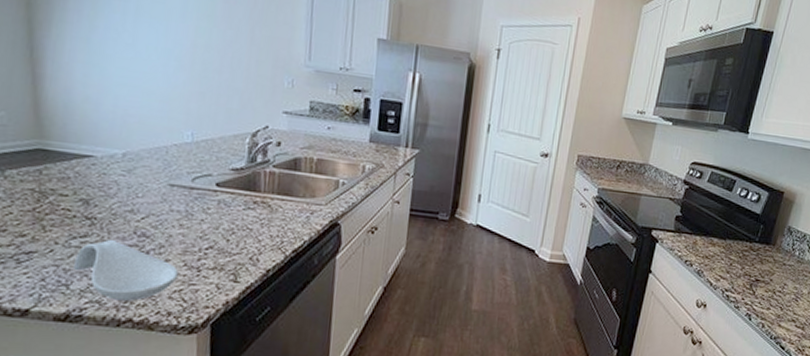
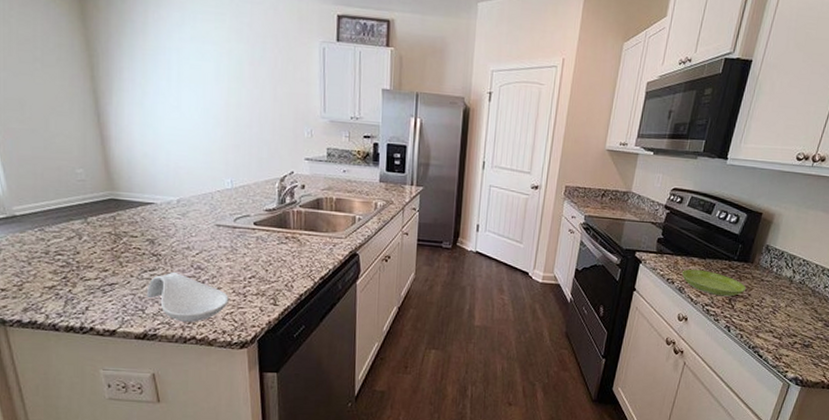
saucer: none [700,250,767,282] -> present [681,269,746,297]

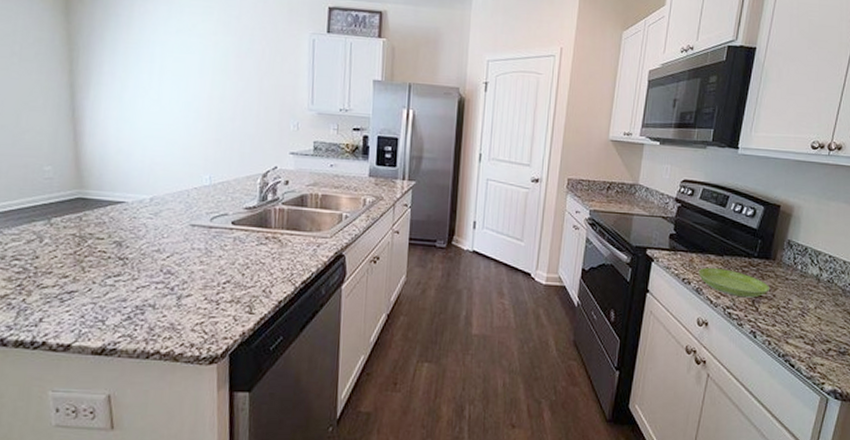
spoon rest: present [146,272,229,322] -> none [107,278,200,334]

